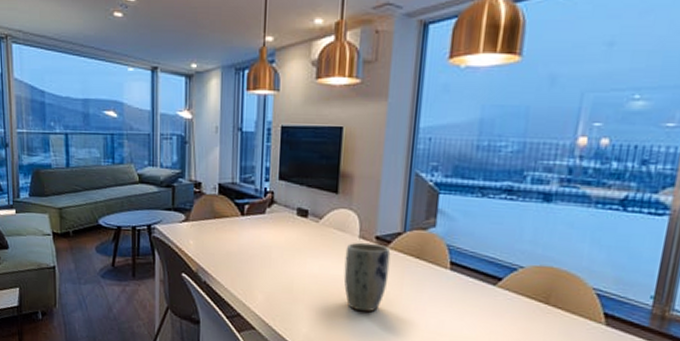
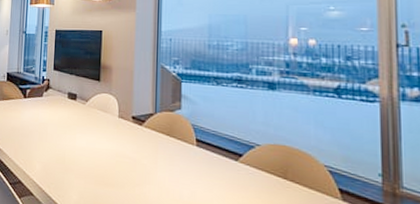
plant pot: present [343,242,391,312] -> none [107,121,145,183]

